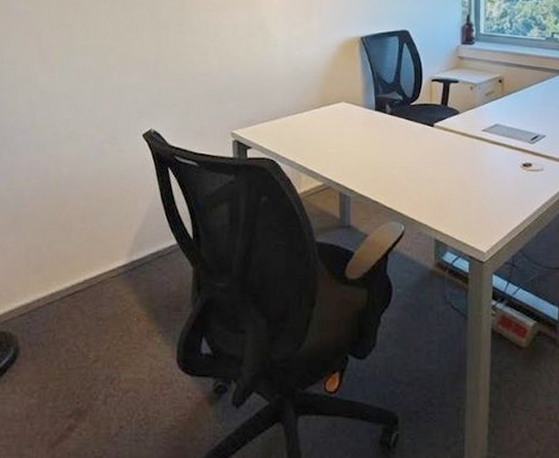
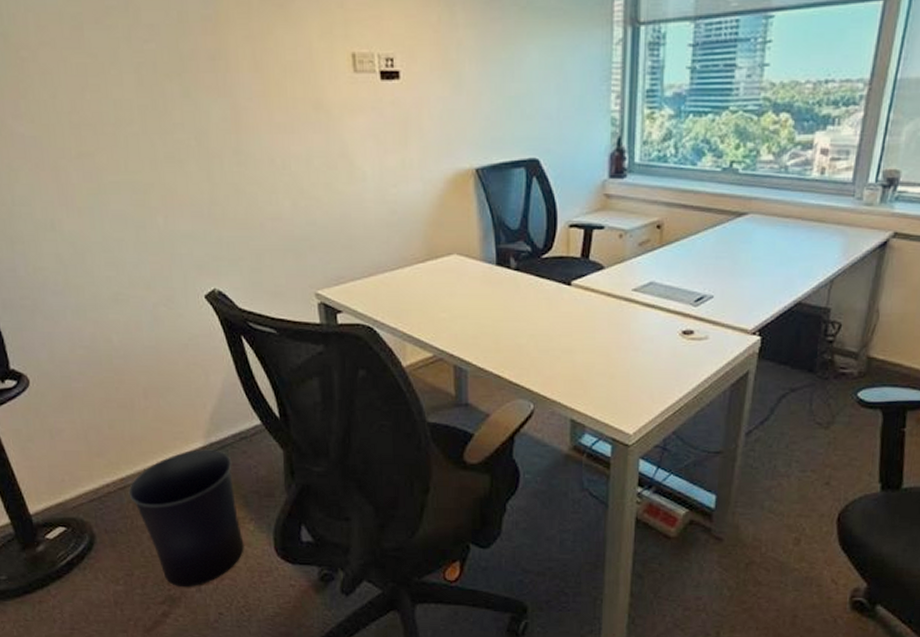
waste bin: none [55,267,150,399] -> present [128,449,244,587]

